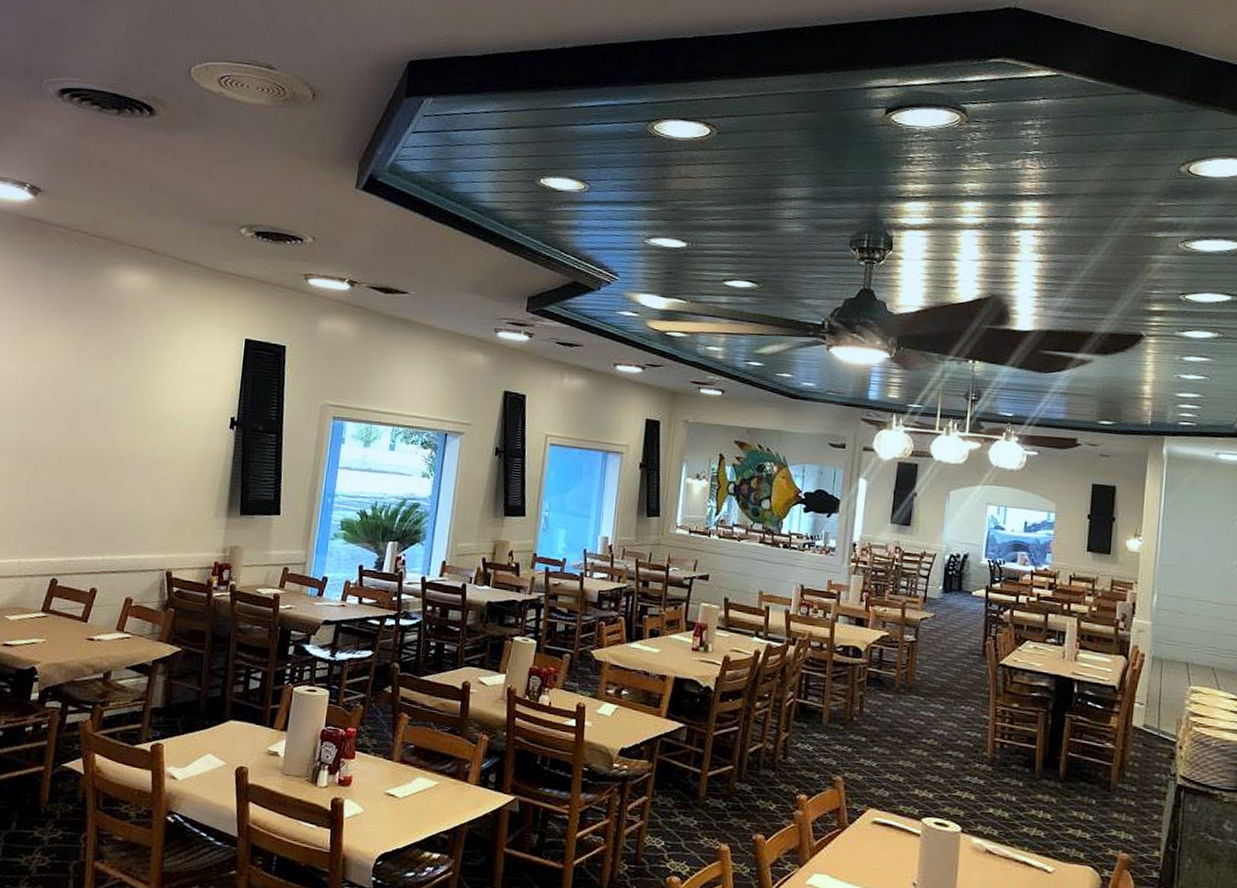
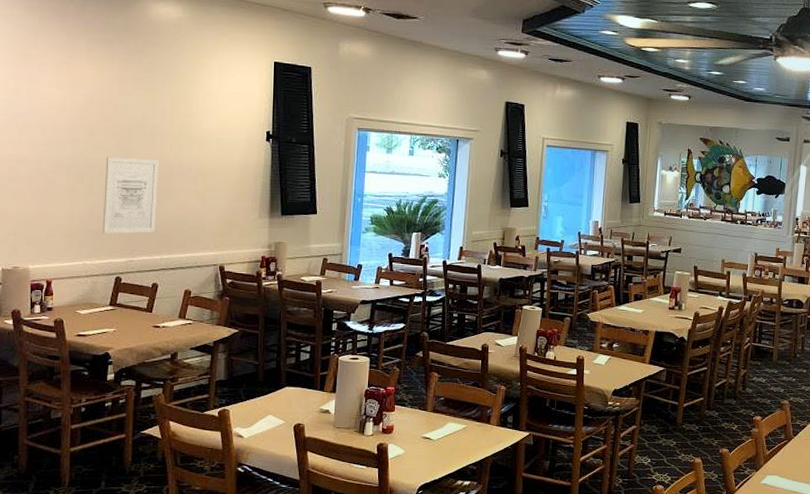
wall art: none [42,440,111,530] -> present [102,156,160,234]

